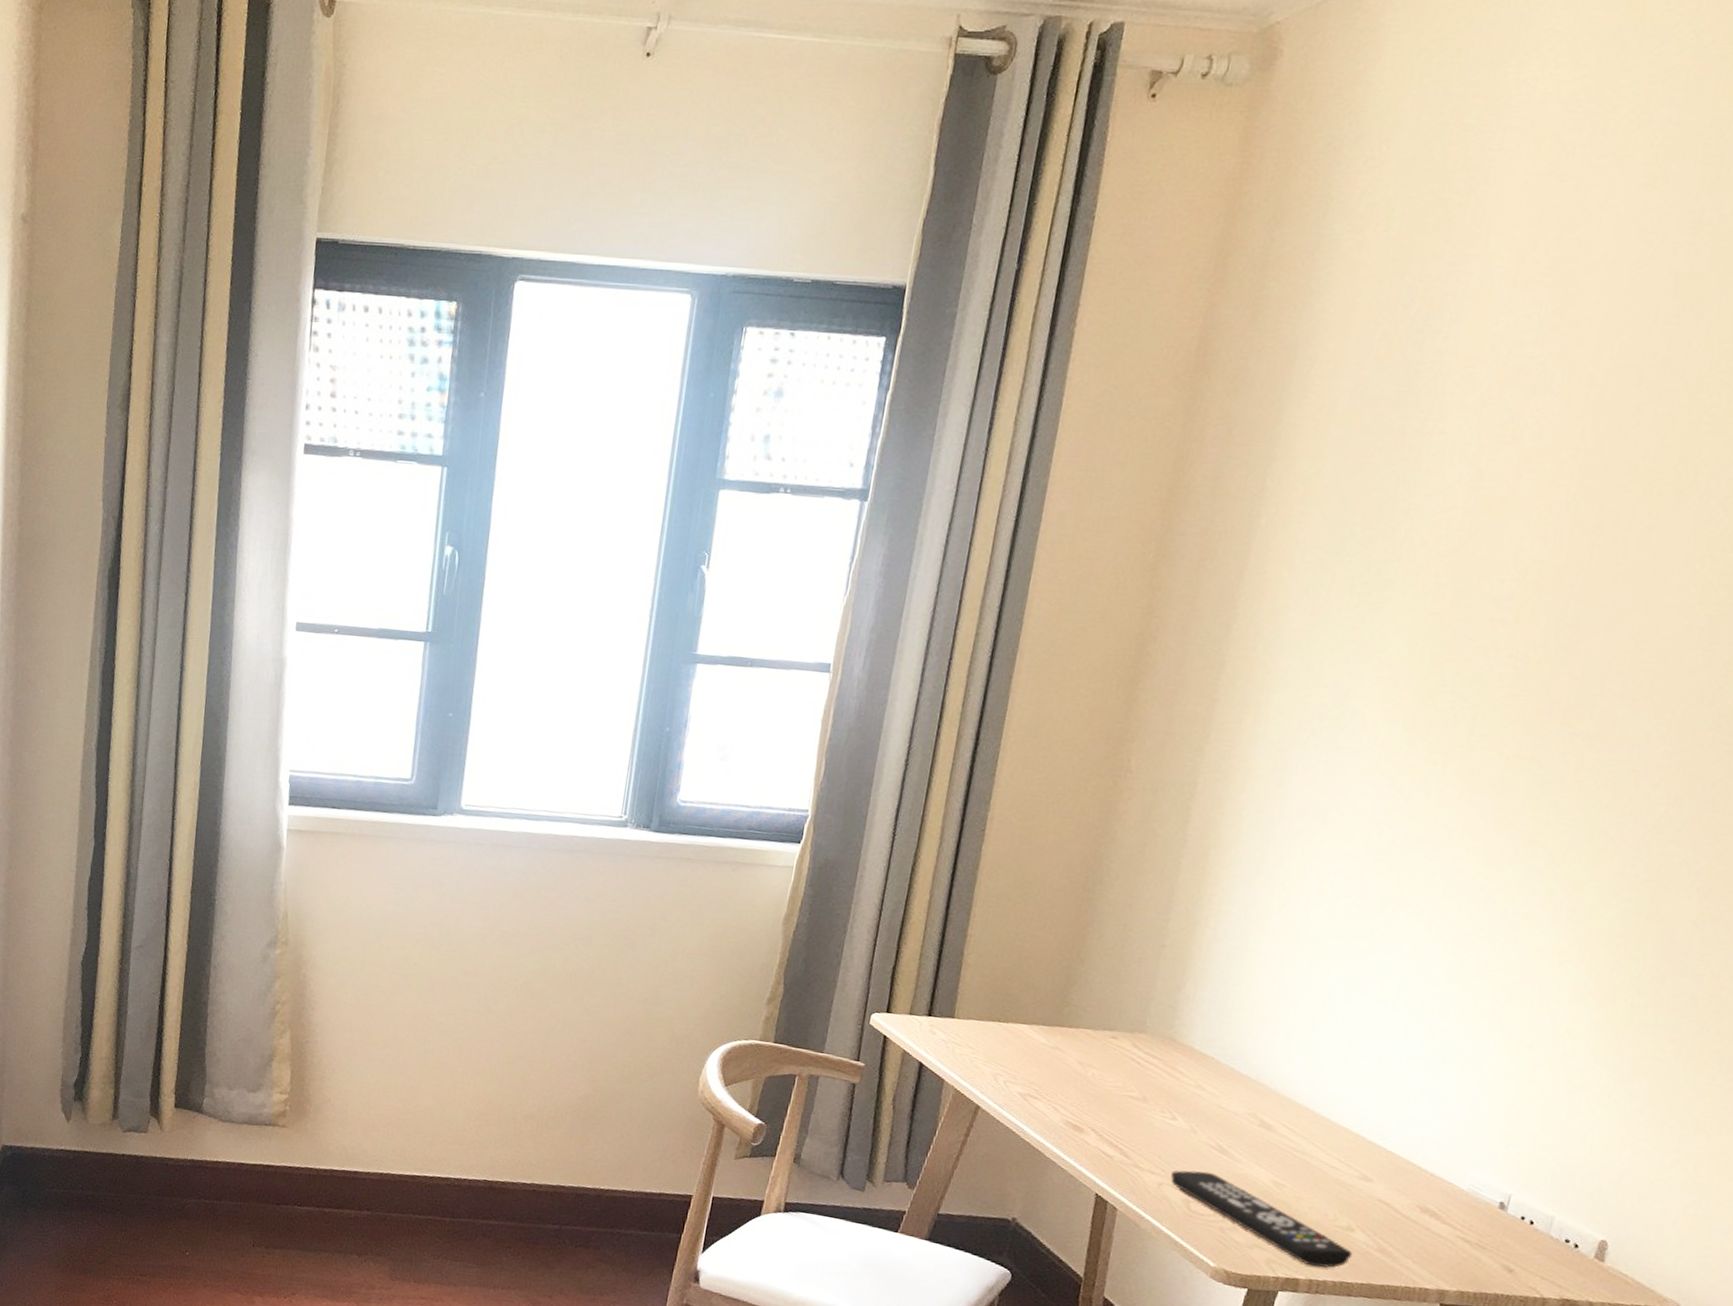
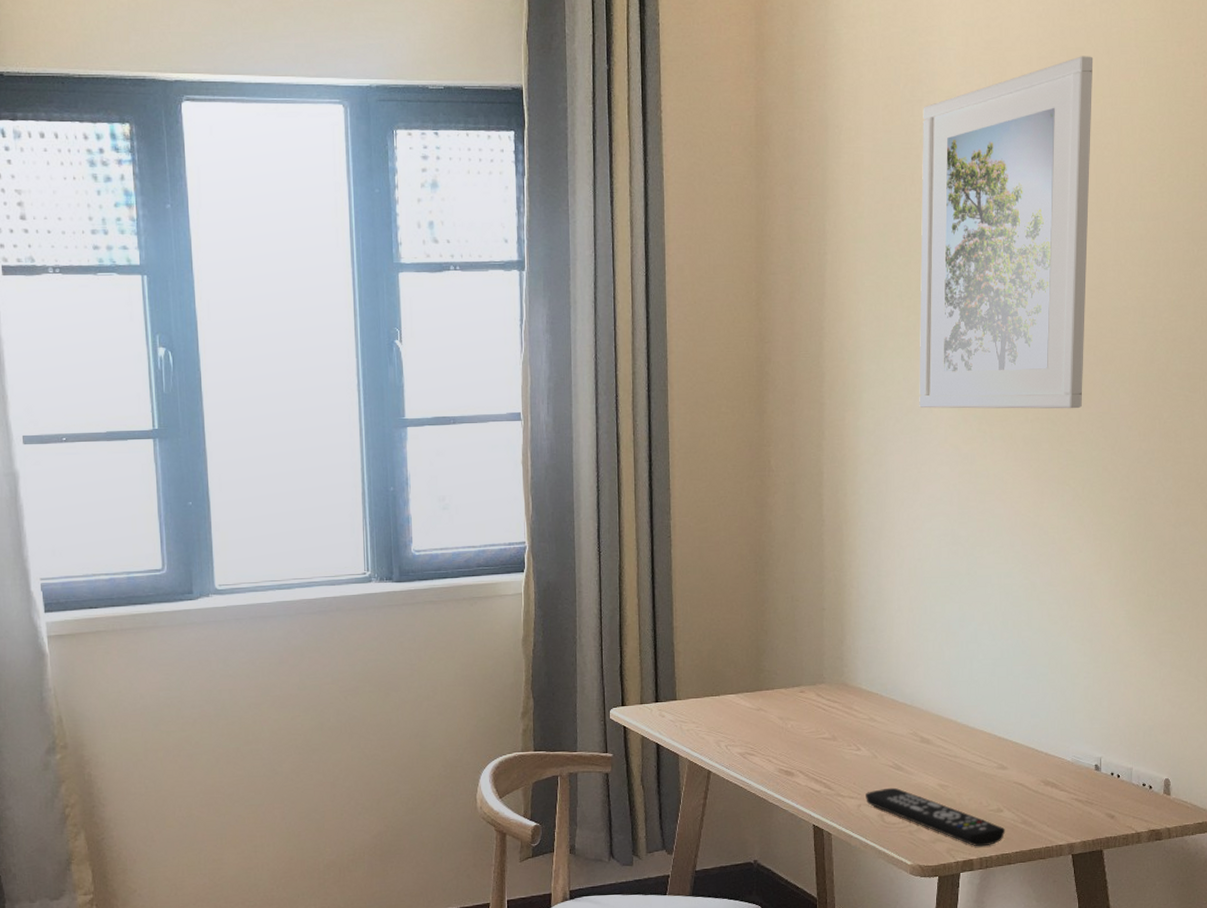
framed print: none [1348,284,1716,751] -> present [919,56,1094,409]

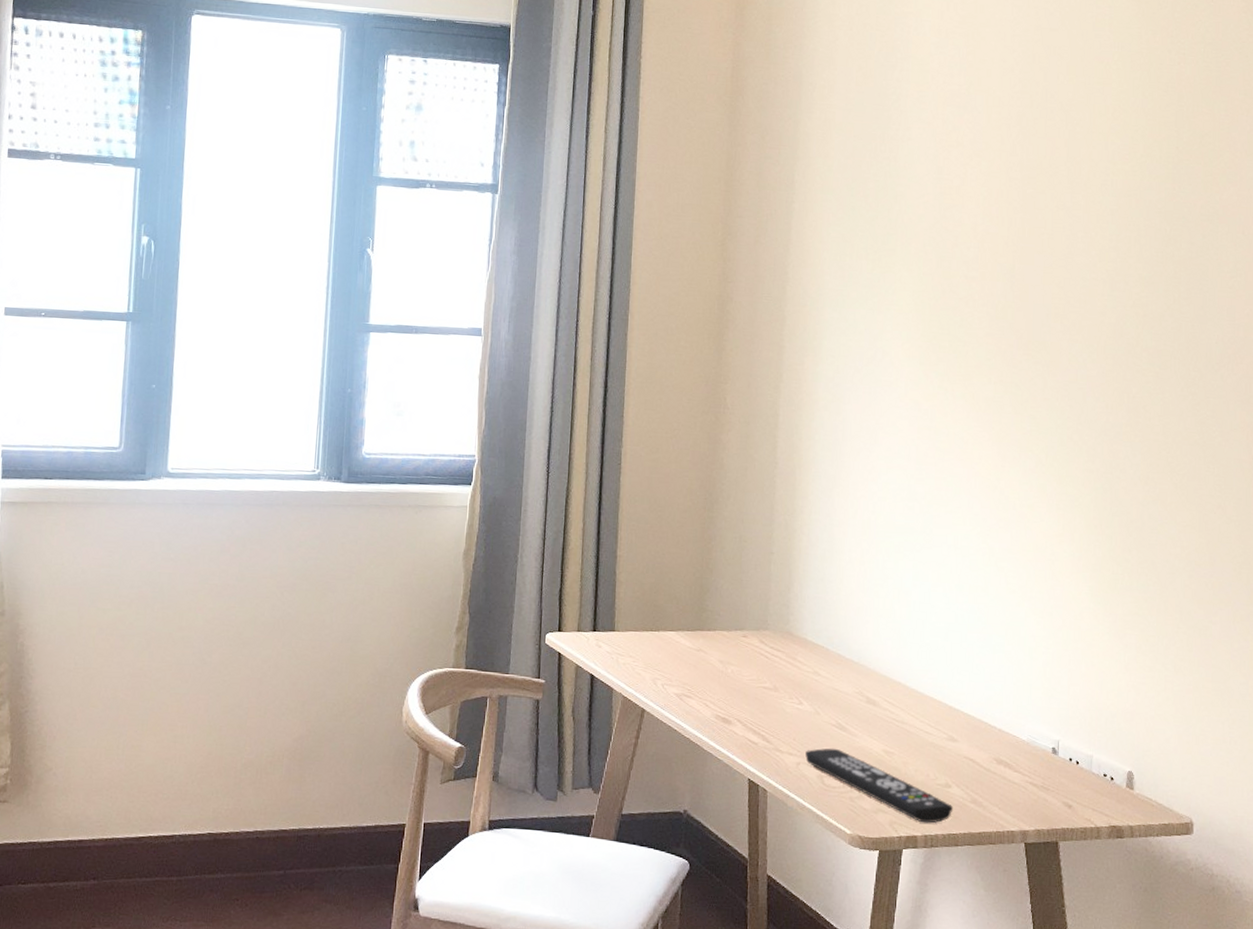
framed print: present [919,56,1094,409] -> none [880,36,1068,375]

